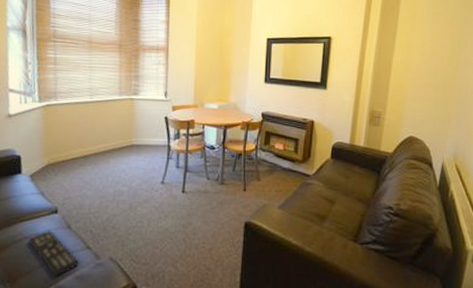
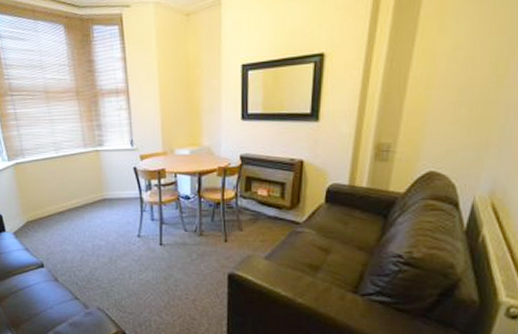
remote control: present [29,230,79,278] -> none [23,282,71,324]

